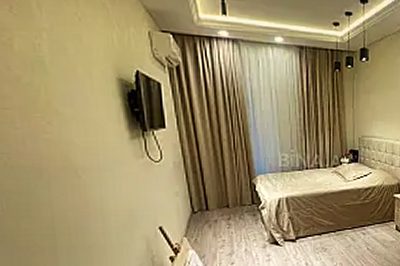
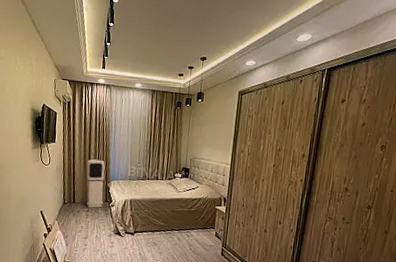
air purifier: none [218,148,250,214] -> present [86,159,105,208]

